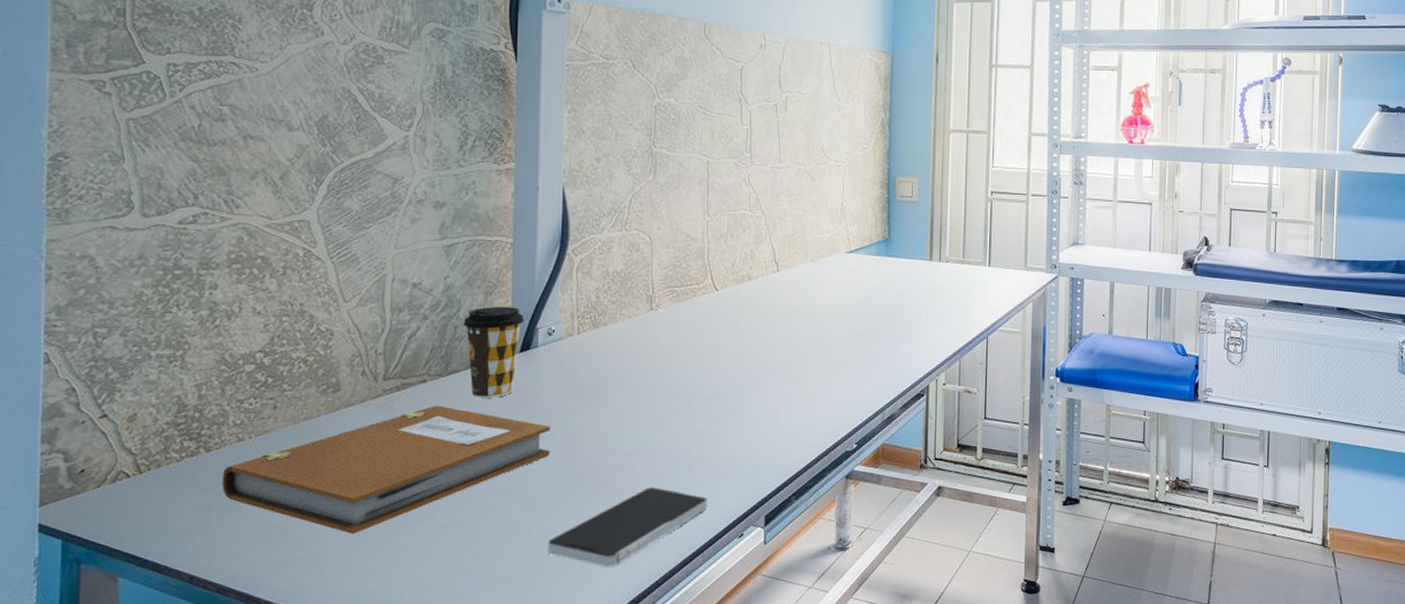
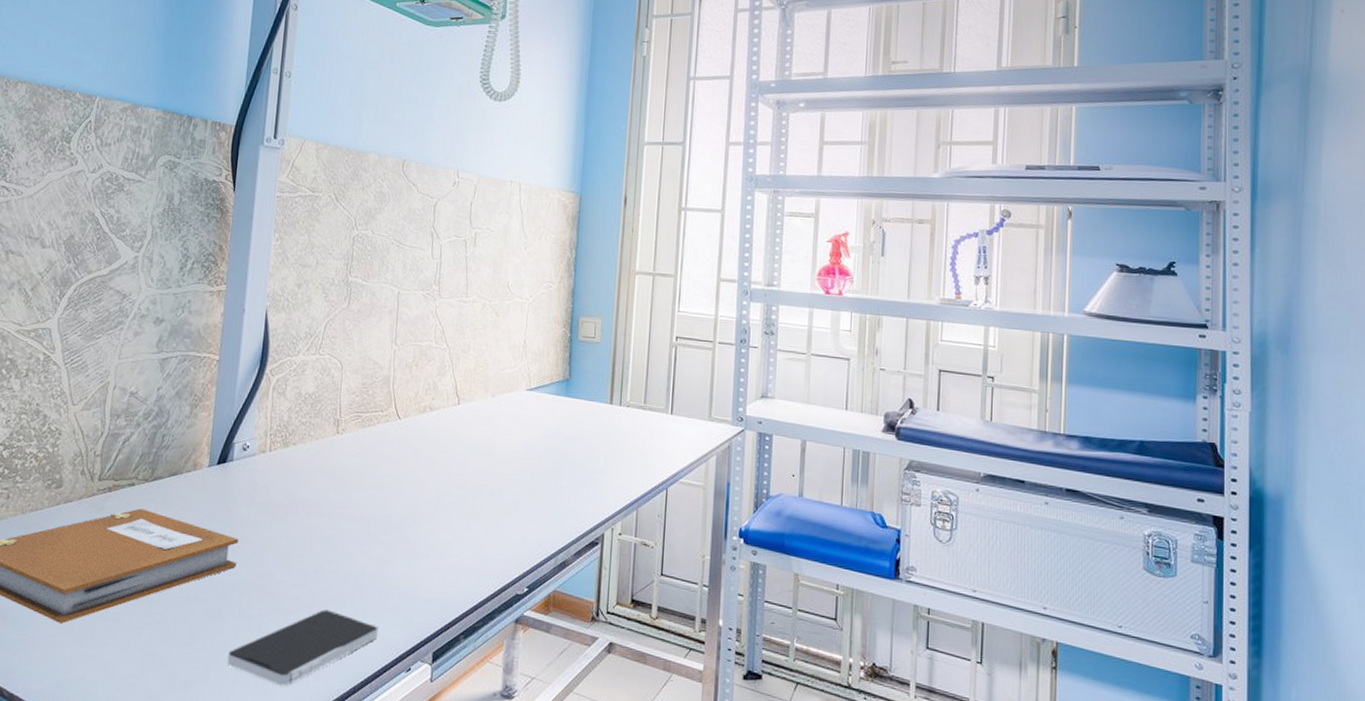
coffee cup: present [463,306,525,398] -> none [170,419,224,506]

